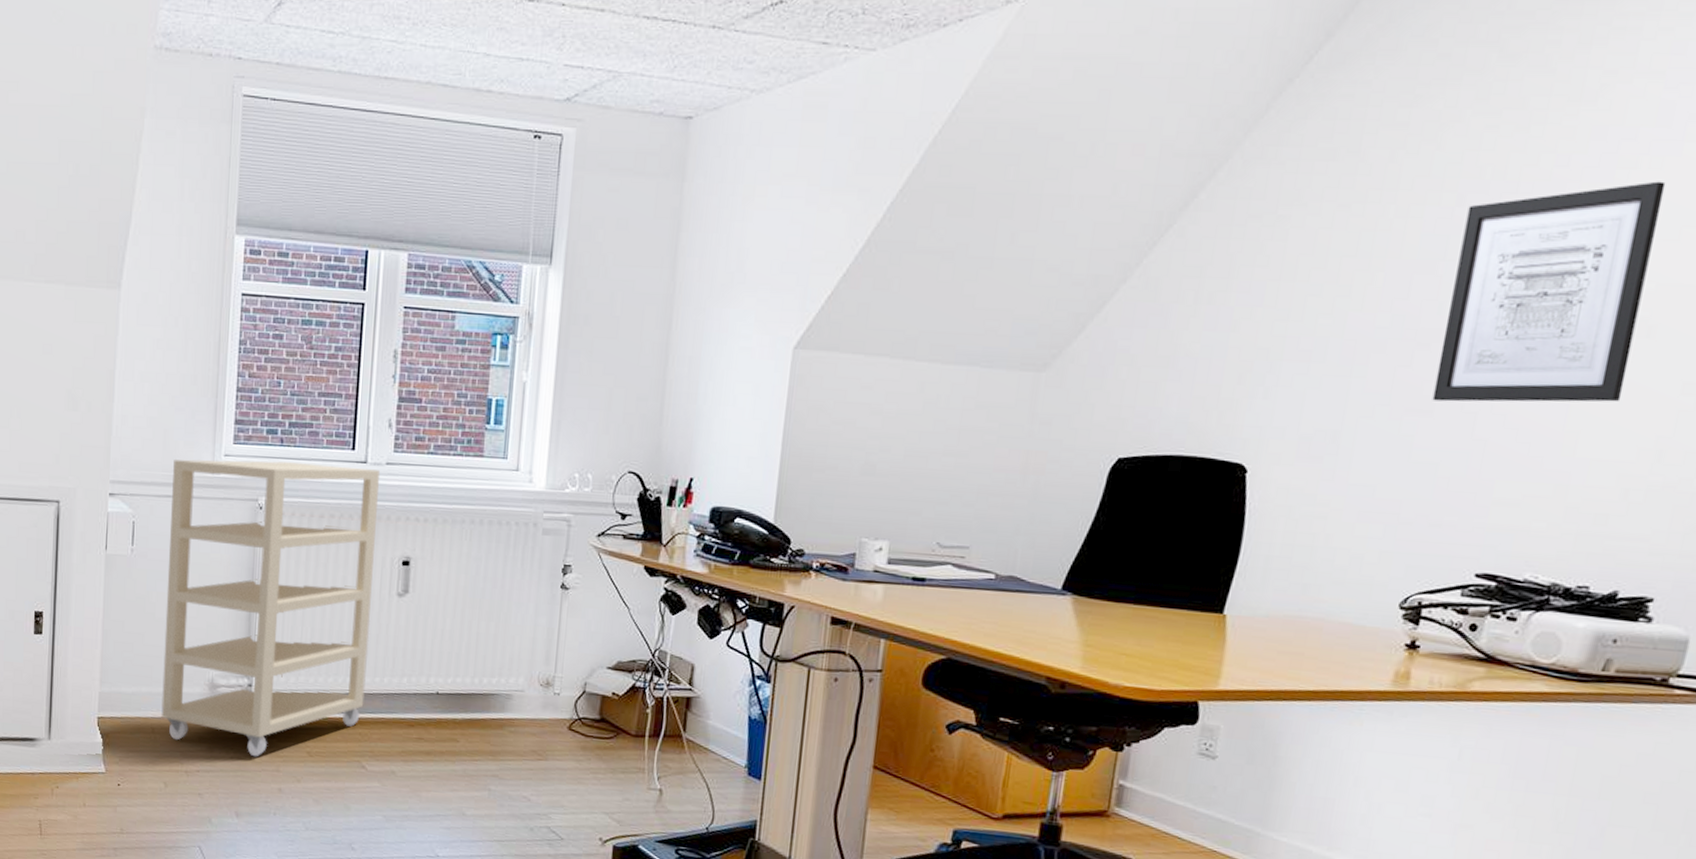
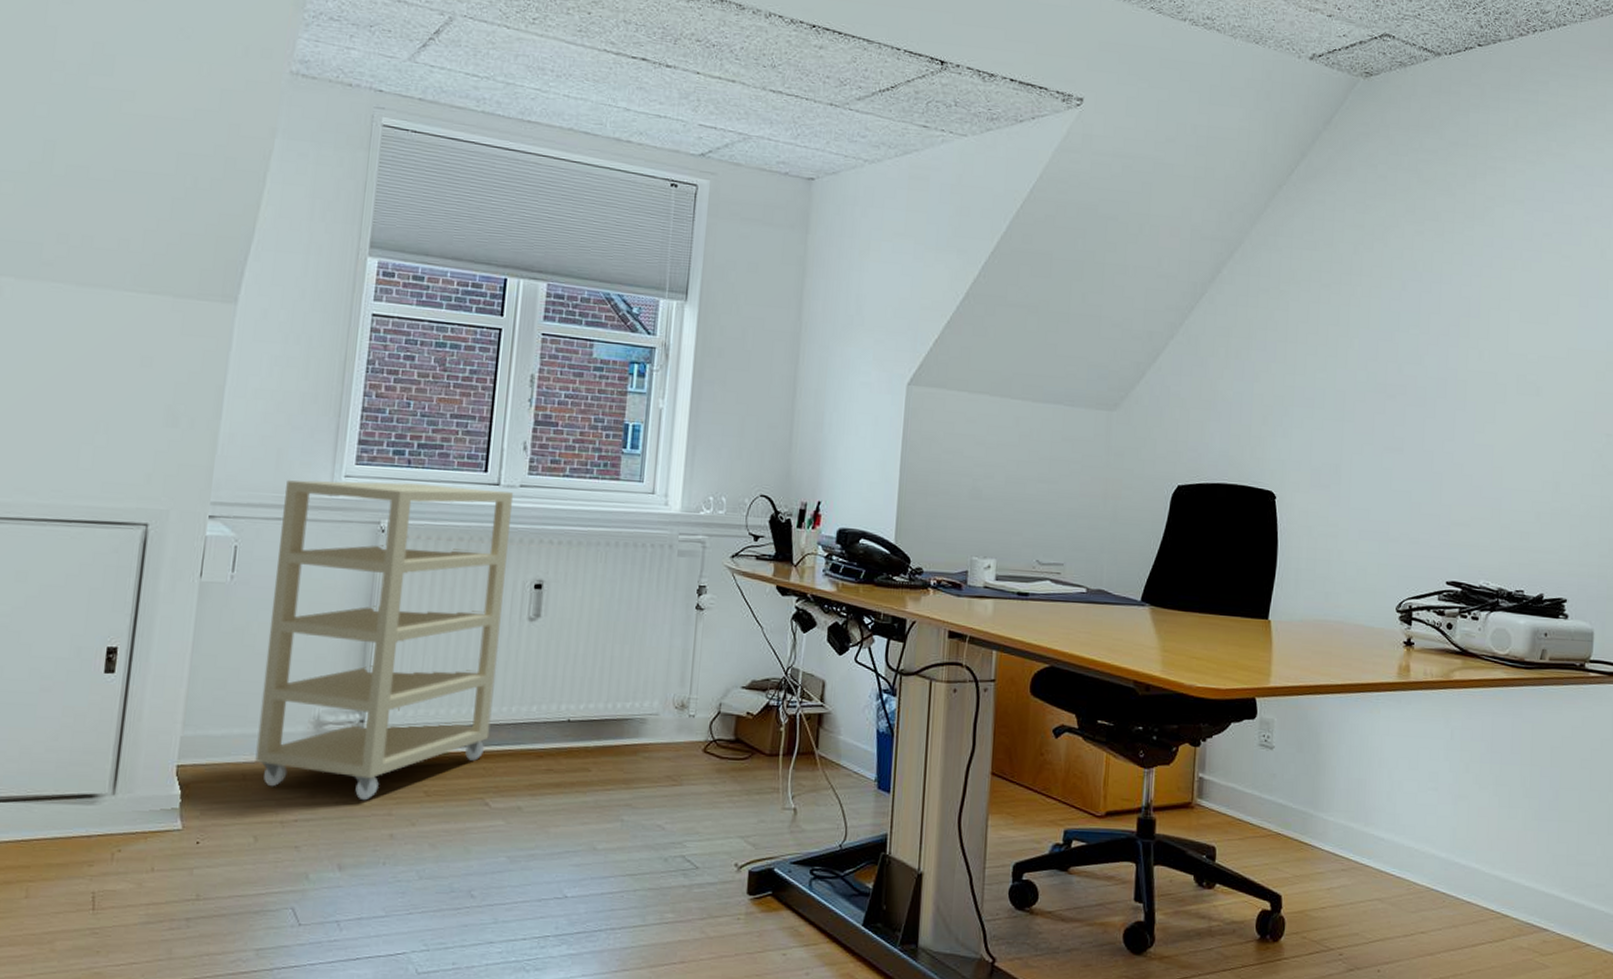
wall art: present [1432,181,1666,403] -> none [1401,279,1535,445]

